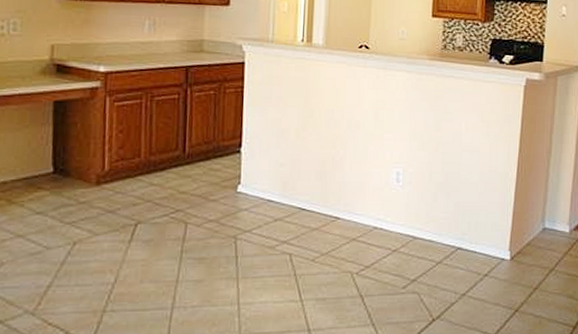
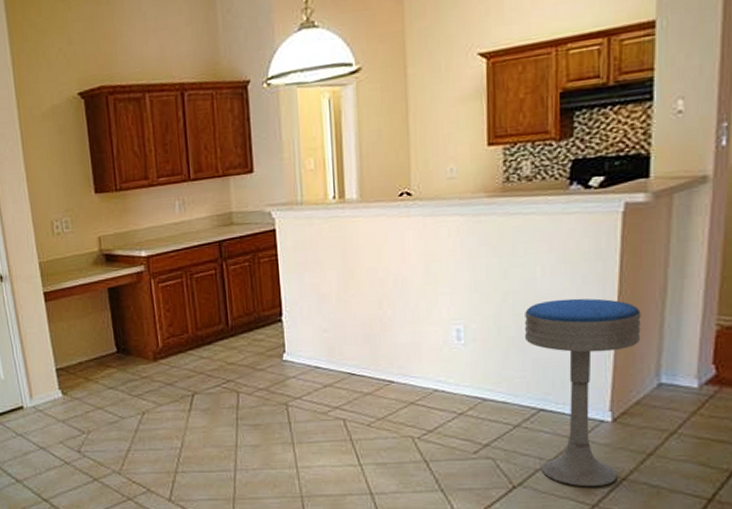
bar stool: none [449,152,534,319] -> present [524,298,641,487]

